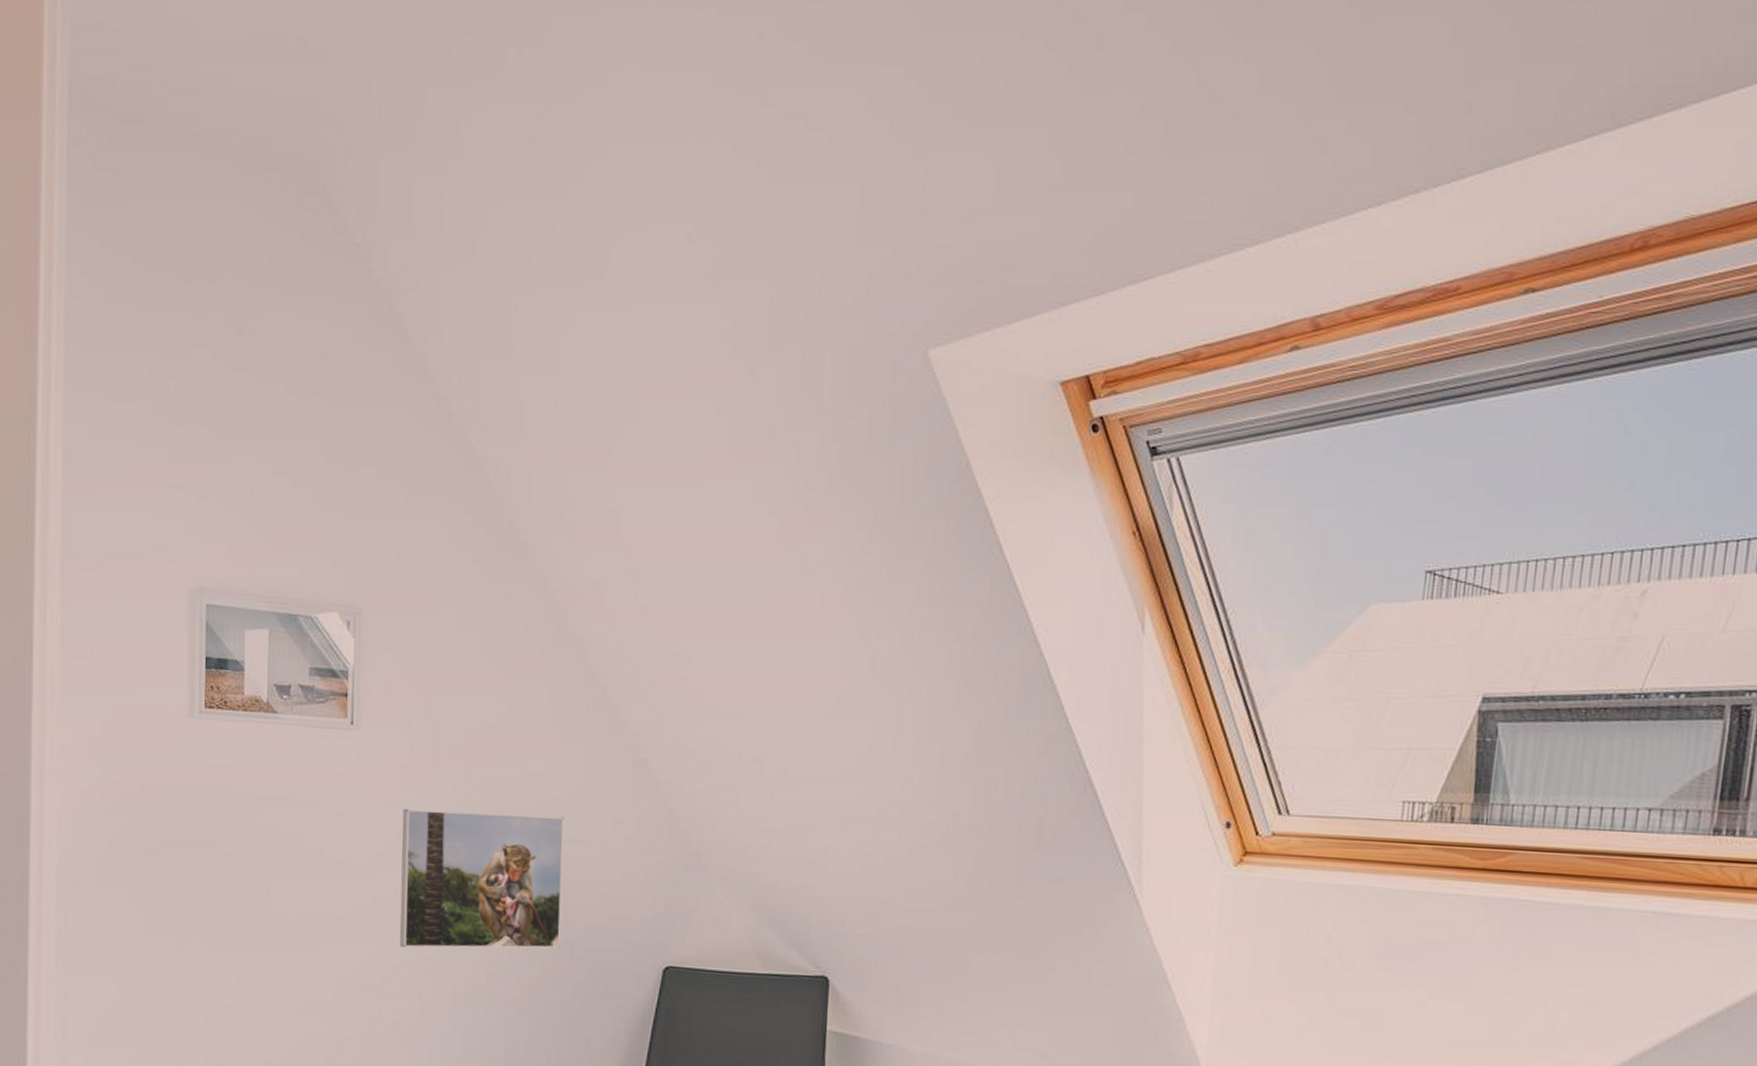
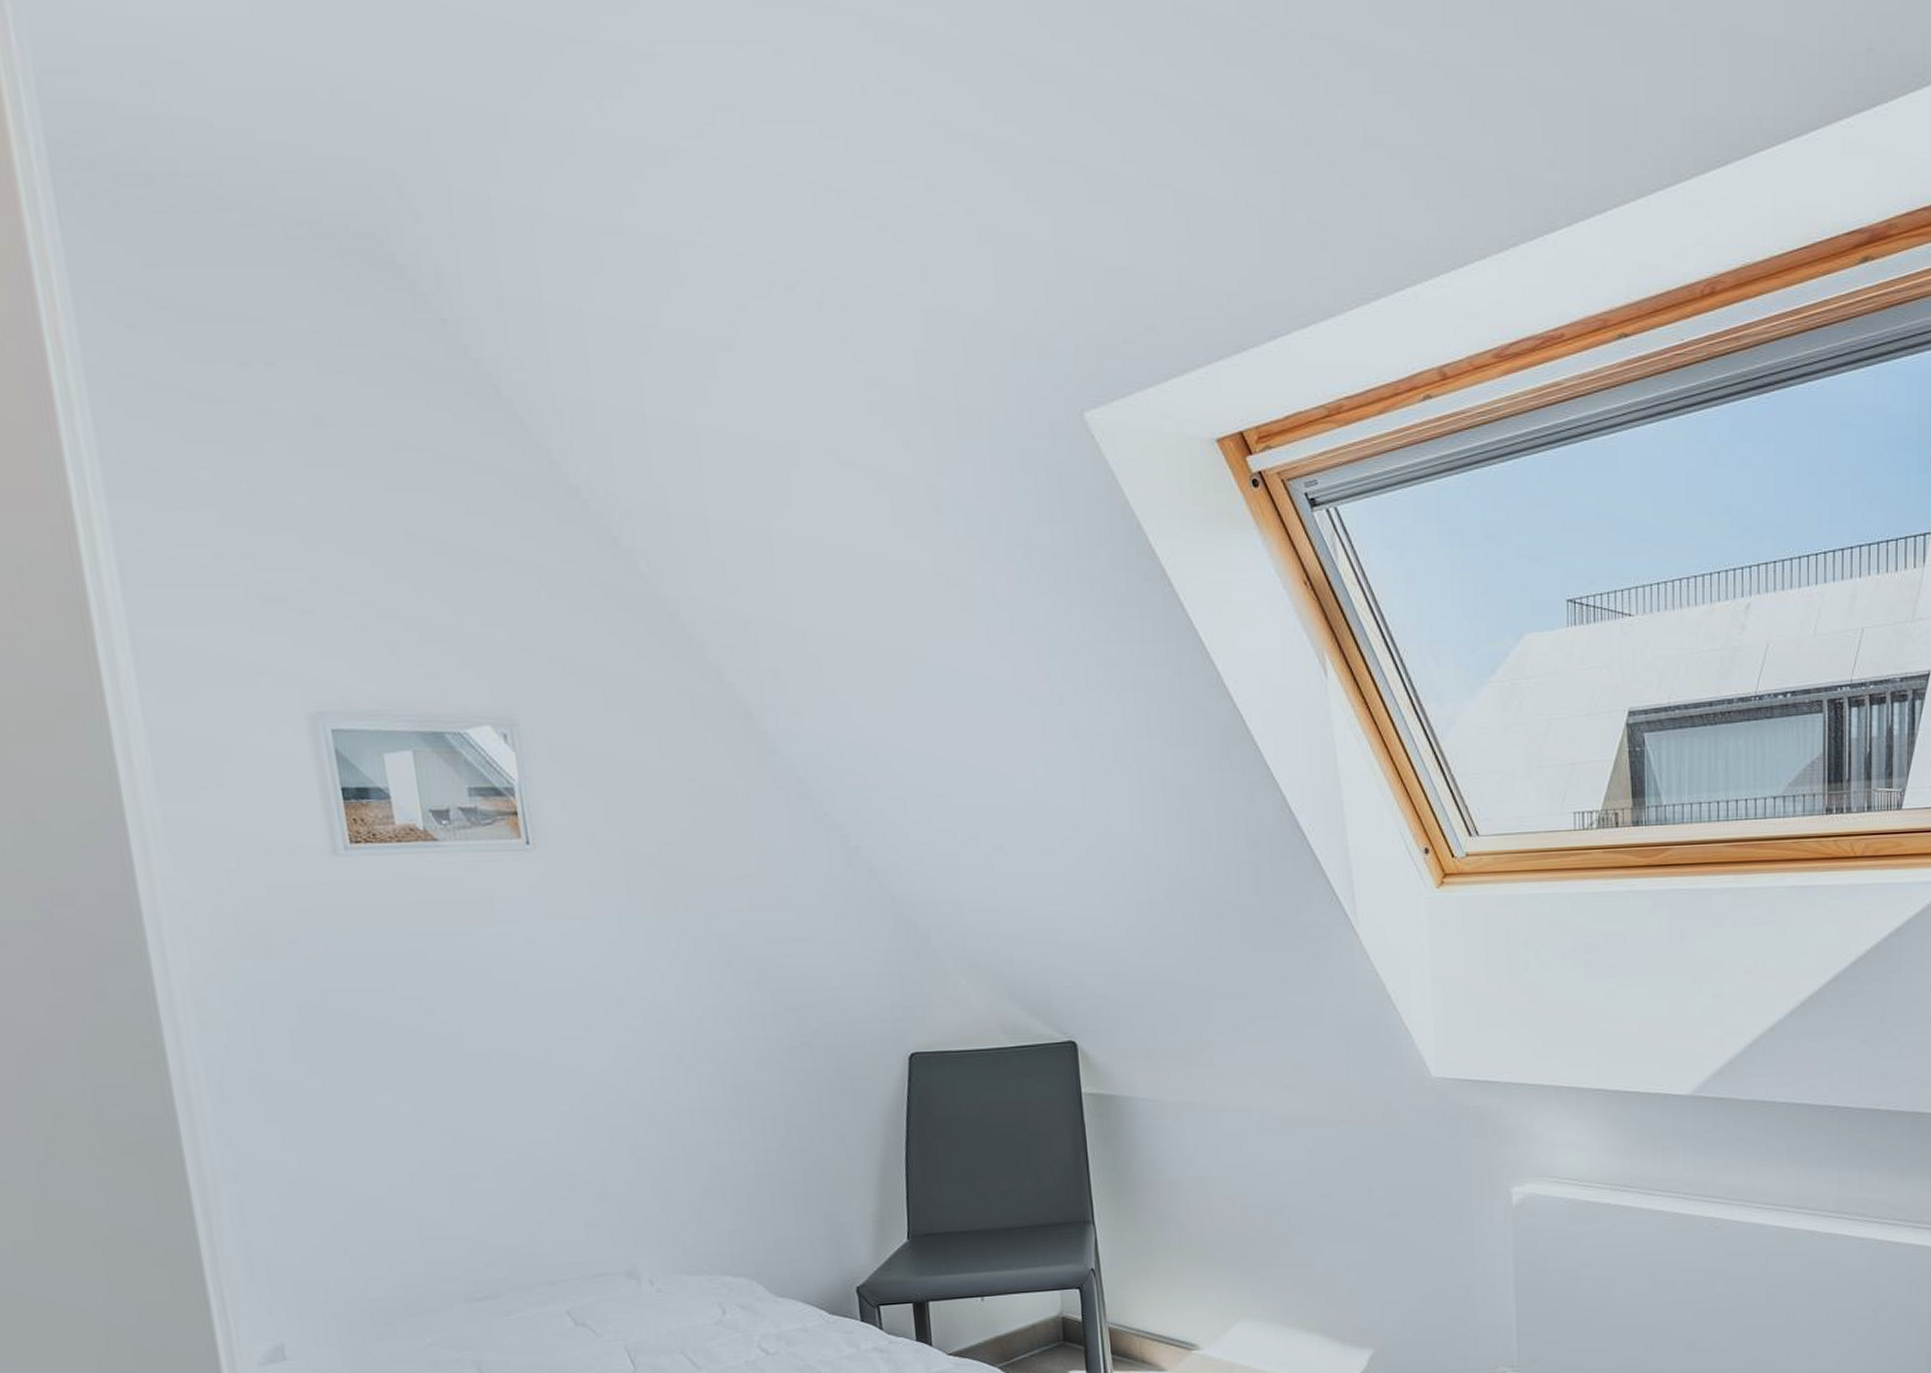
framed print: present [400,809,564,949] -> none [601,916,798,1072]

